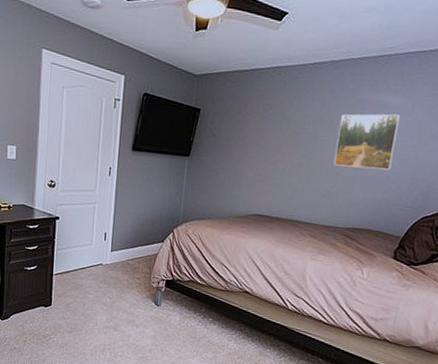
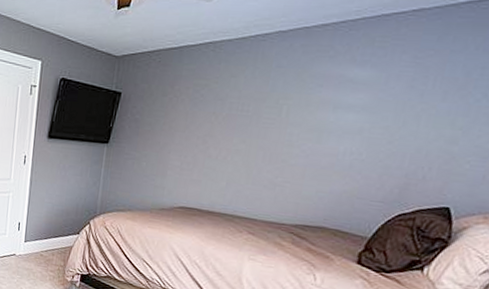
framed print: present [333,114,400,170] -> none [278,90,369,157]

